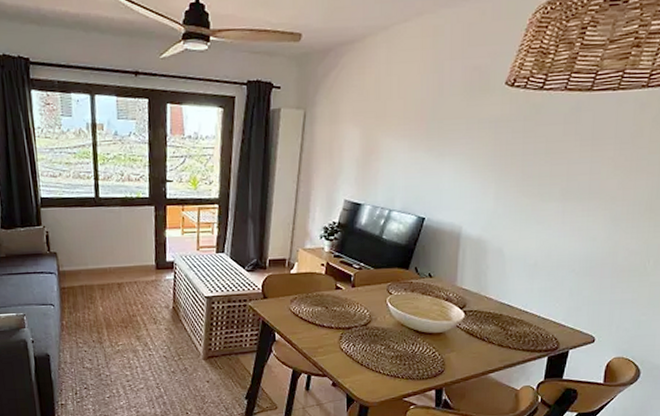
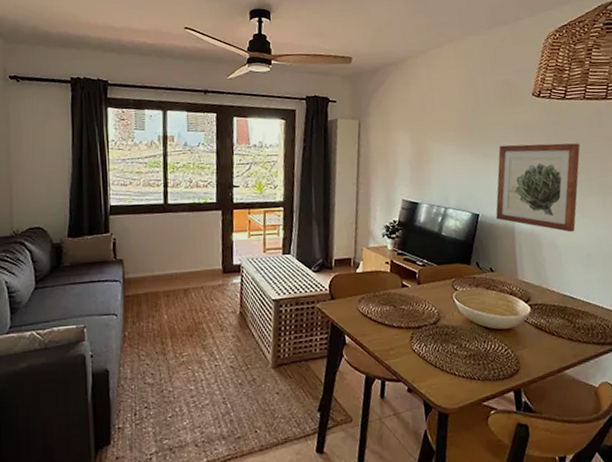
wall art: none [443,141,550,240] -> present [496,143,580,233]

